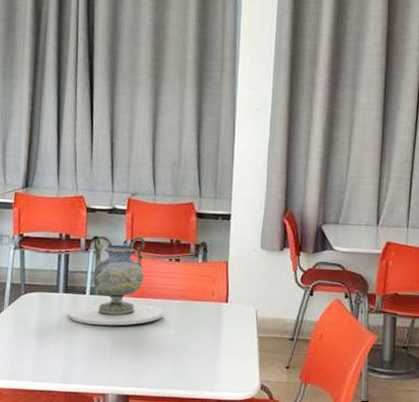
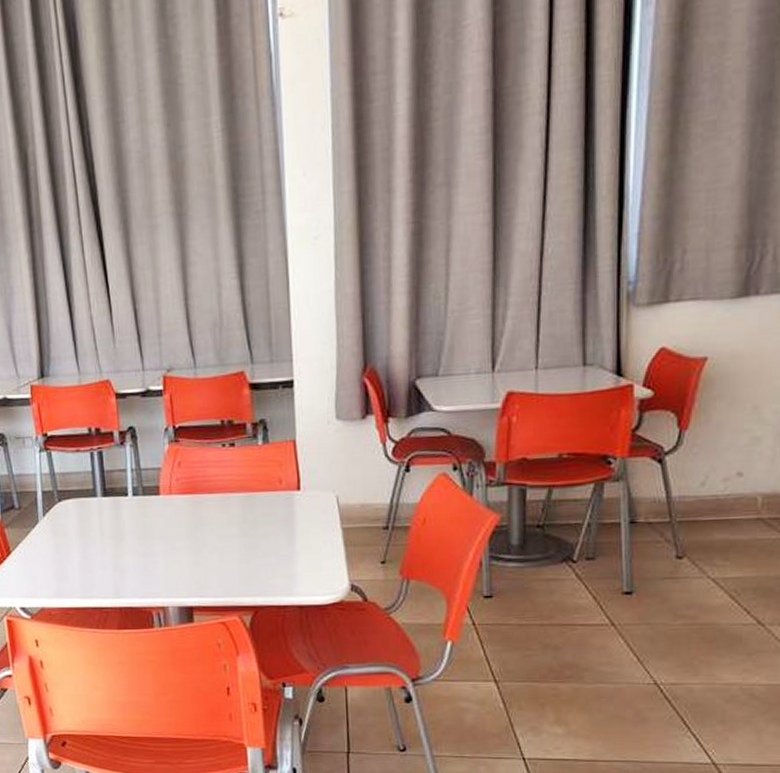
decorative vase: present [68,236,164,326] -> none [111,421,223,531]

